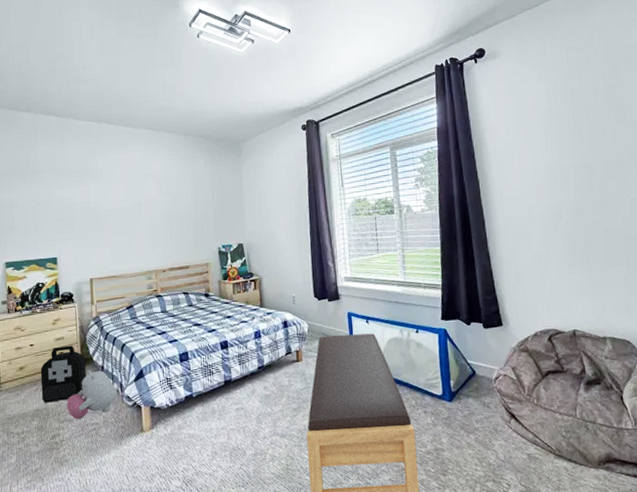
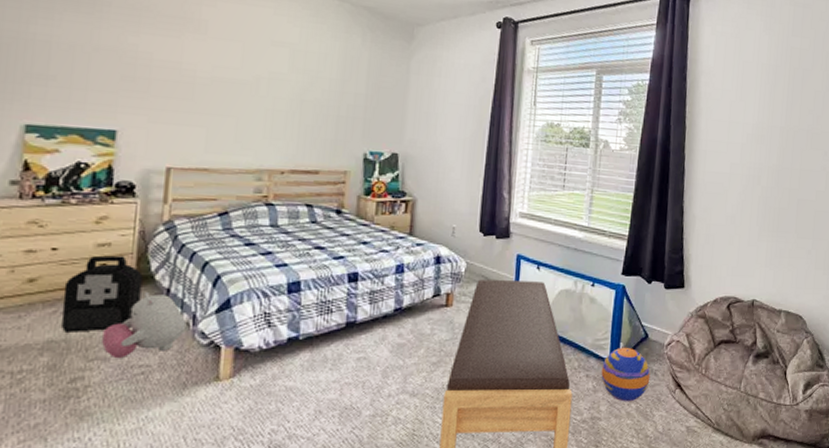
ball: none [437,384,484,434] -> present [601,347,651,402]

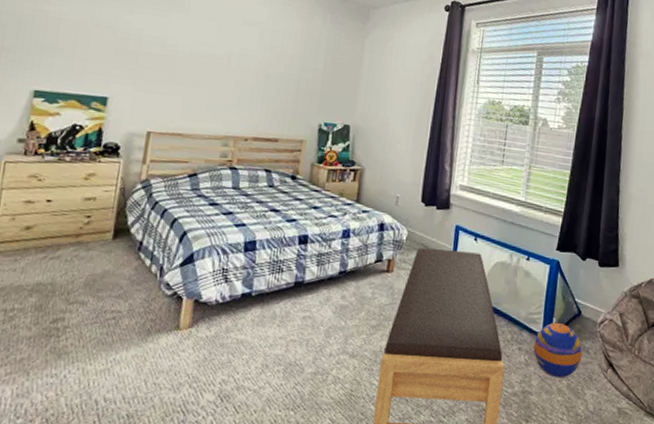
backpack: present [60,255,143,332] -> none [48,208,121,277]
plush toy: present [102,292,187,359] -> none [81,244,155,304]

